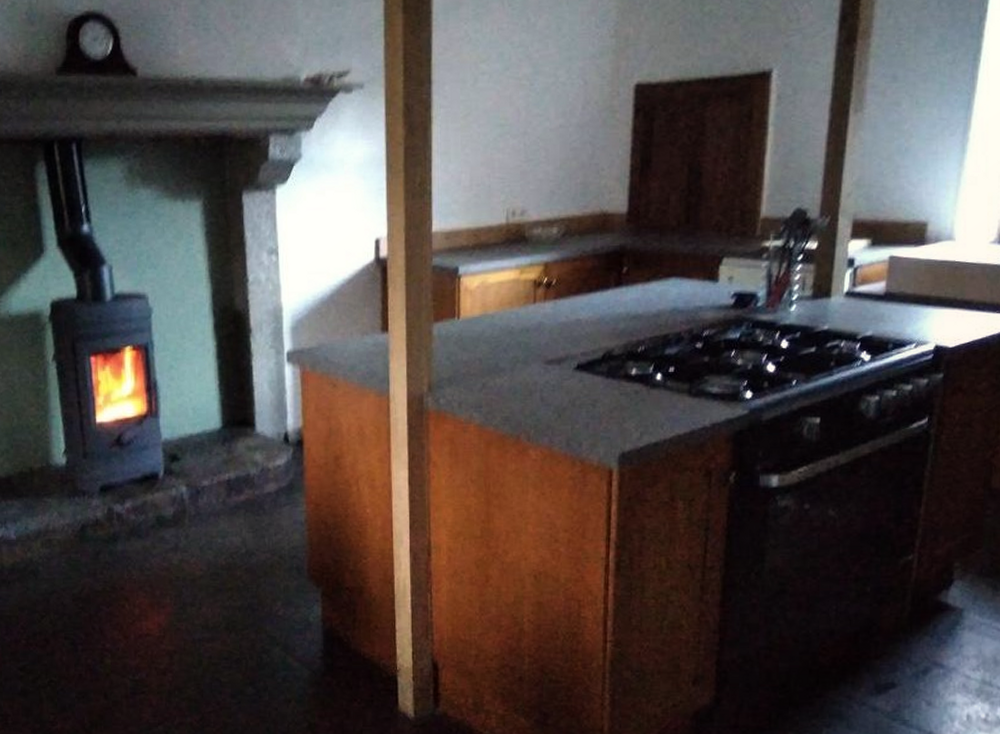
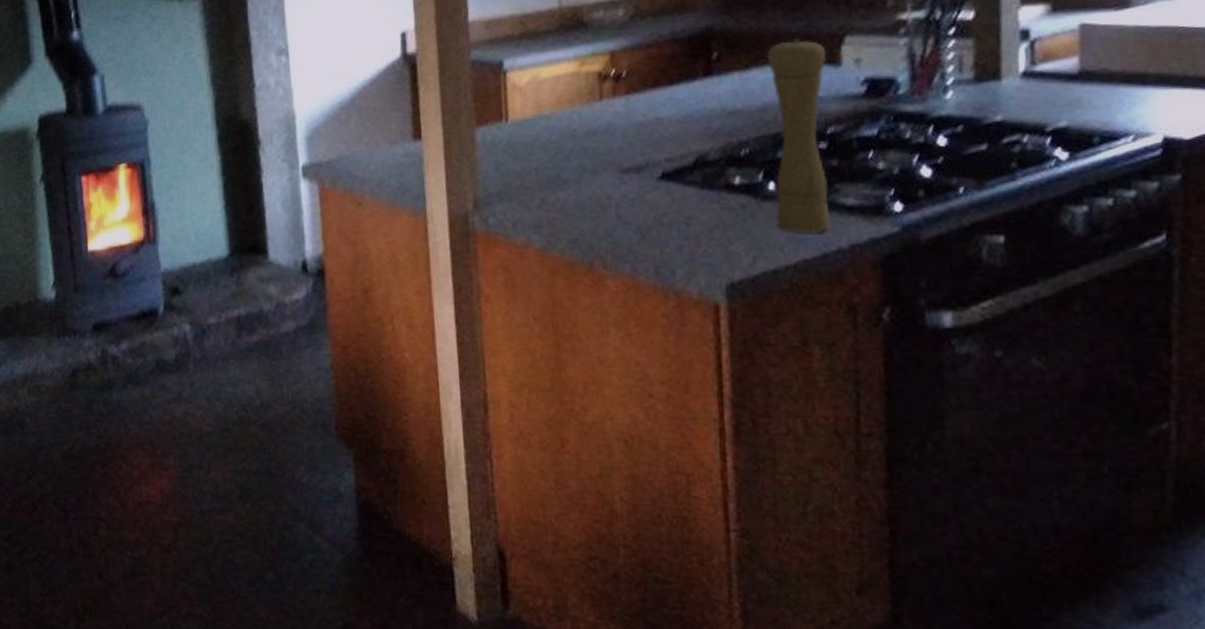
pepper mill: none [660,259,707,415] -> present [766,39,831,234]

